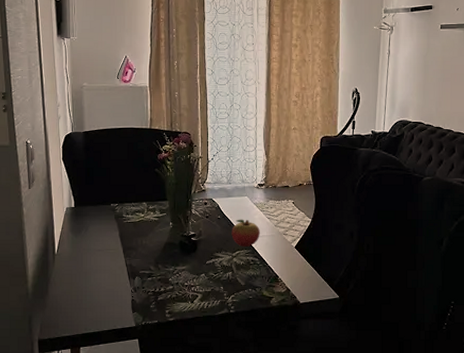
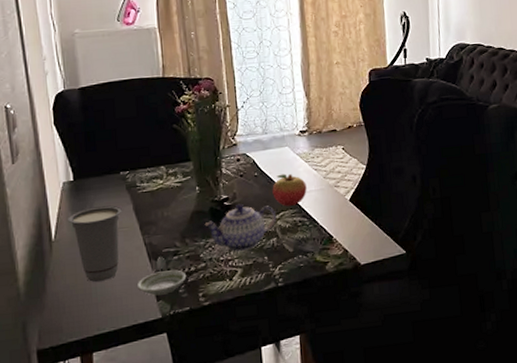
cup: none [68,230,111,292] -> present [68,205,123,283]
saucer: none [117,289,157,308] -> present [136,270,187,296]
teapot: none [174,240,233,280] -> present [204,203,277,252]

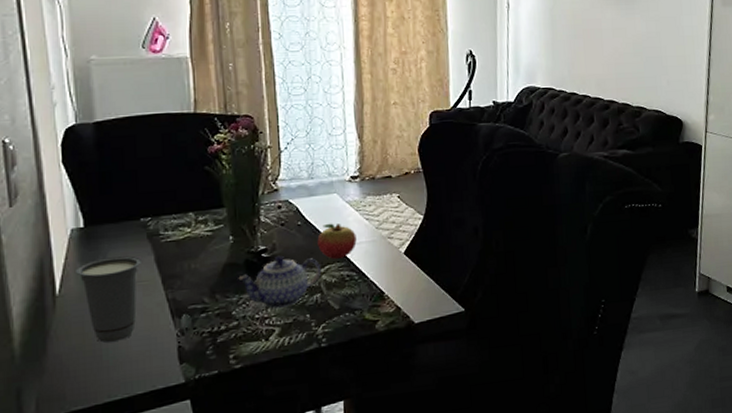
saucer: present [136,270,187,296] -> none [156,329,216,358]

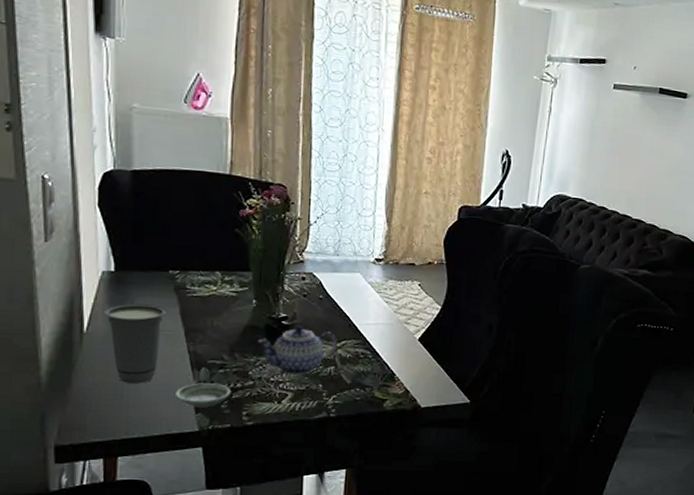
saucer: none [156,329,216,358] -> present [174,383,232,408]
fruit: present [317,223,357,259] -> none [336,301,375,336]

